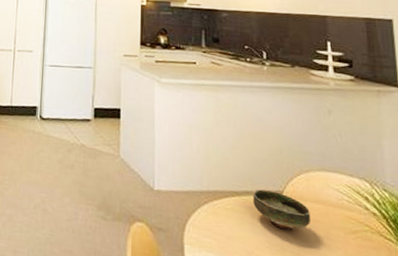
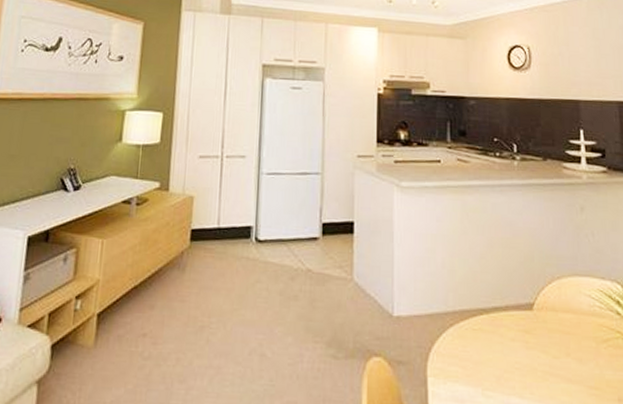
bowl: present [253,189,310,231] -> none [503,303,562,347]

